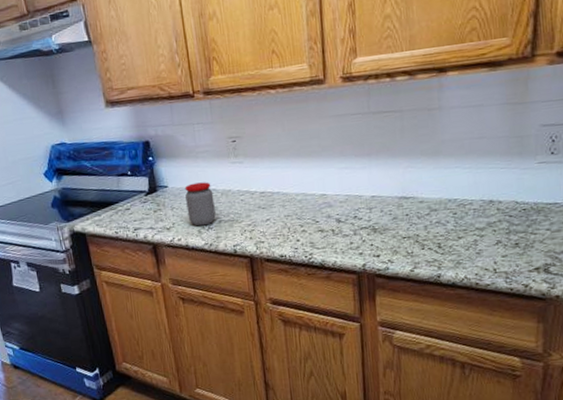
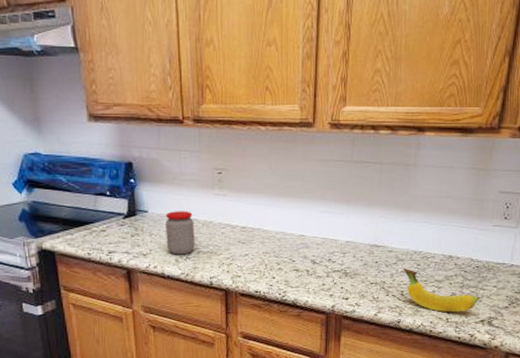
fruit: none [437,218,531,262] -> present [403,269,480,312]

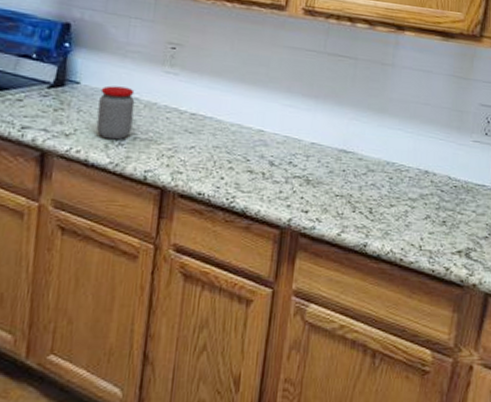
fruit: present [403,269,480,312] -> none [373,181,457,239]

